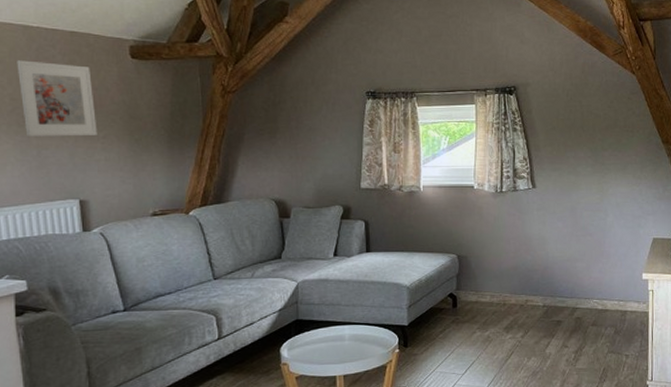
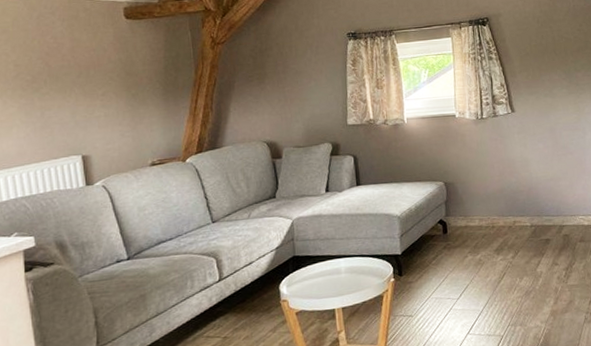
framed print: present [17,60,97,137] -> none [19,28,97,99]

